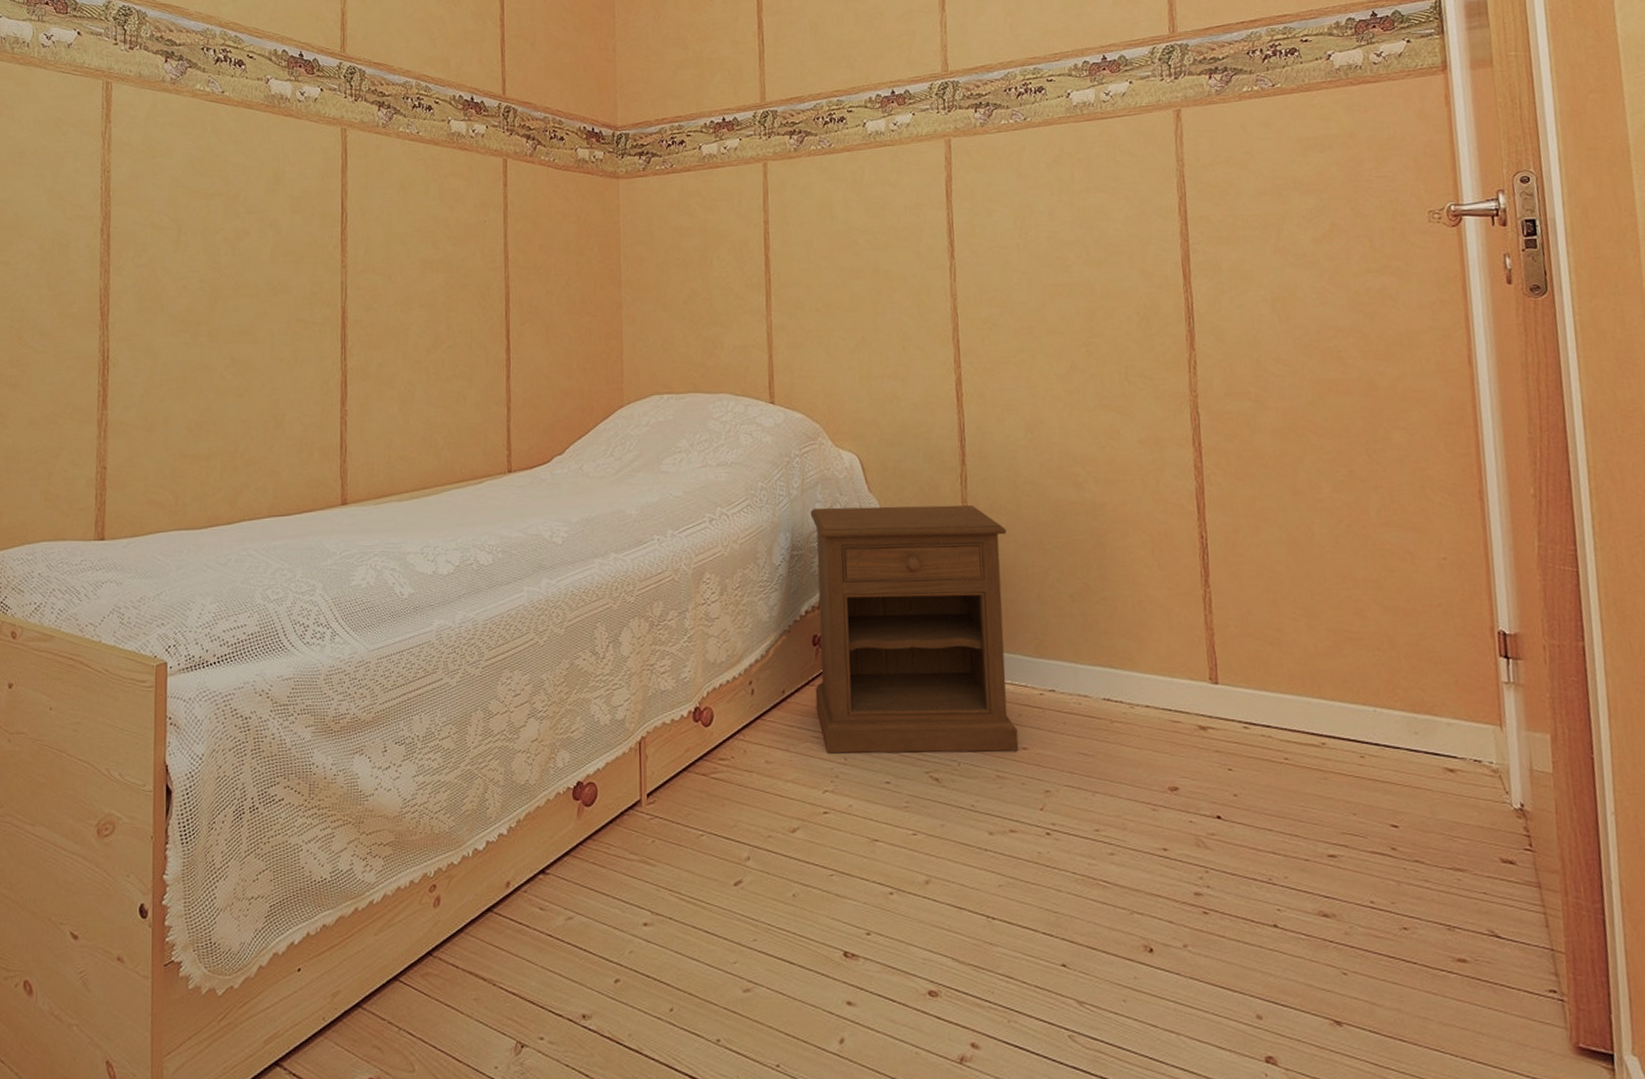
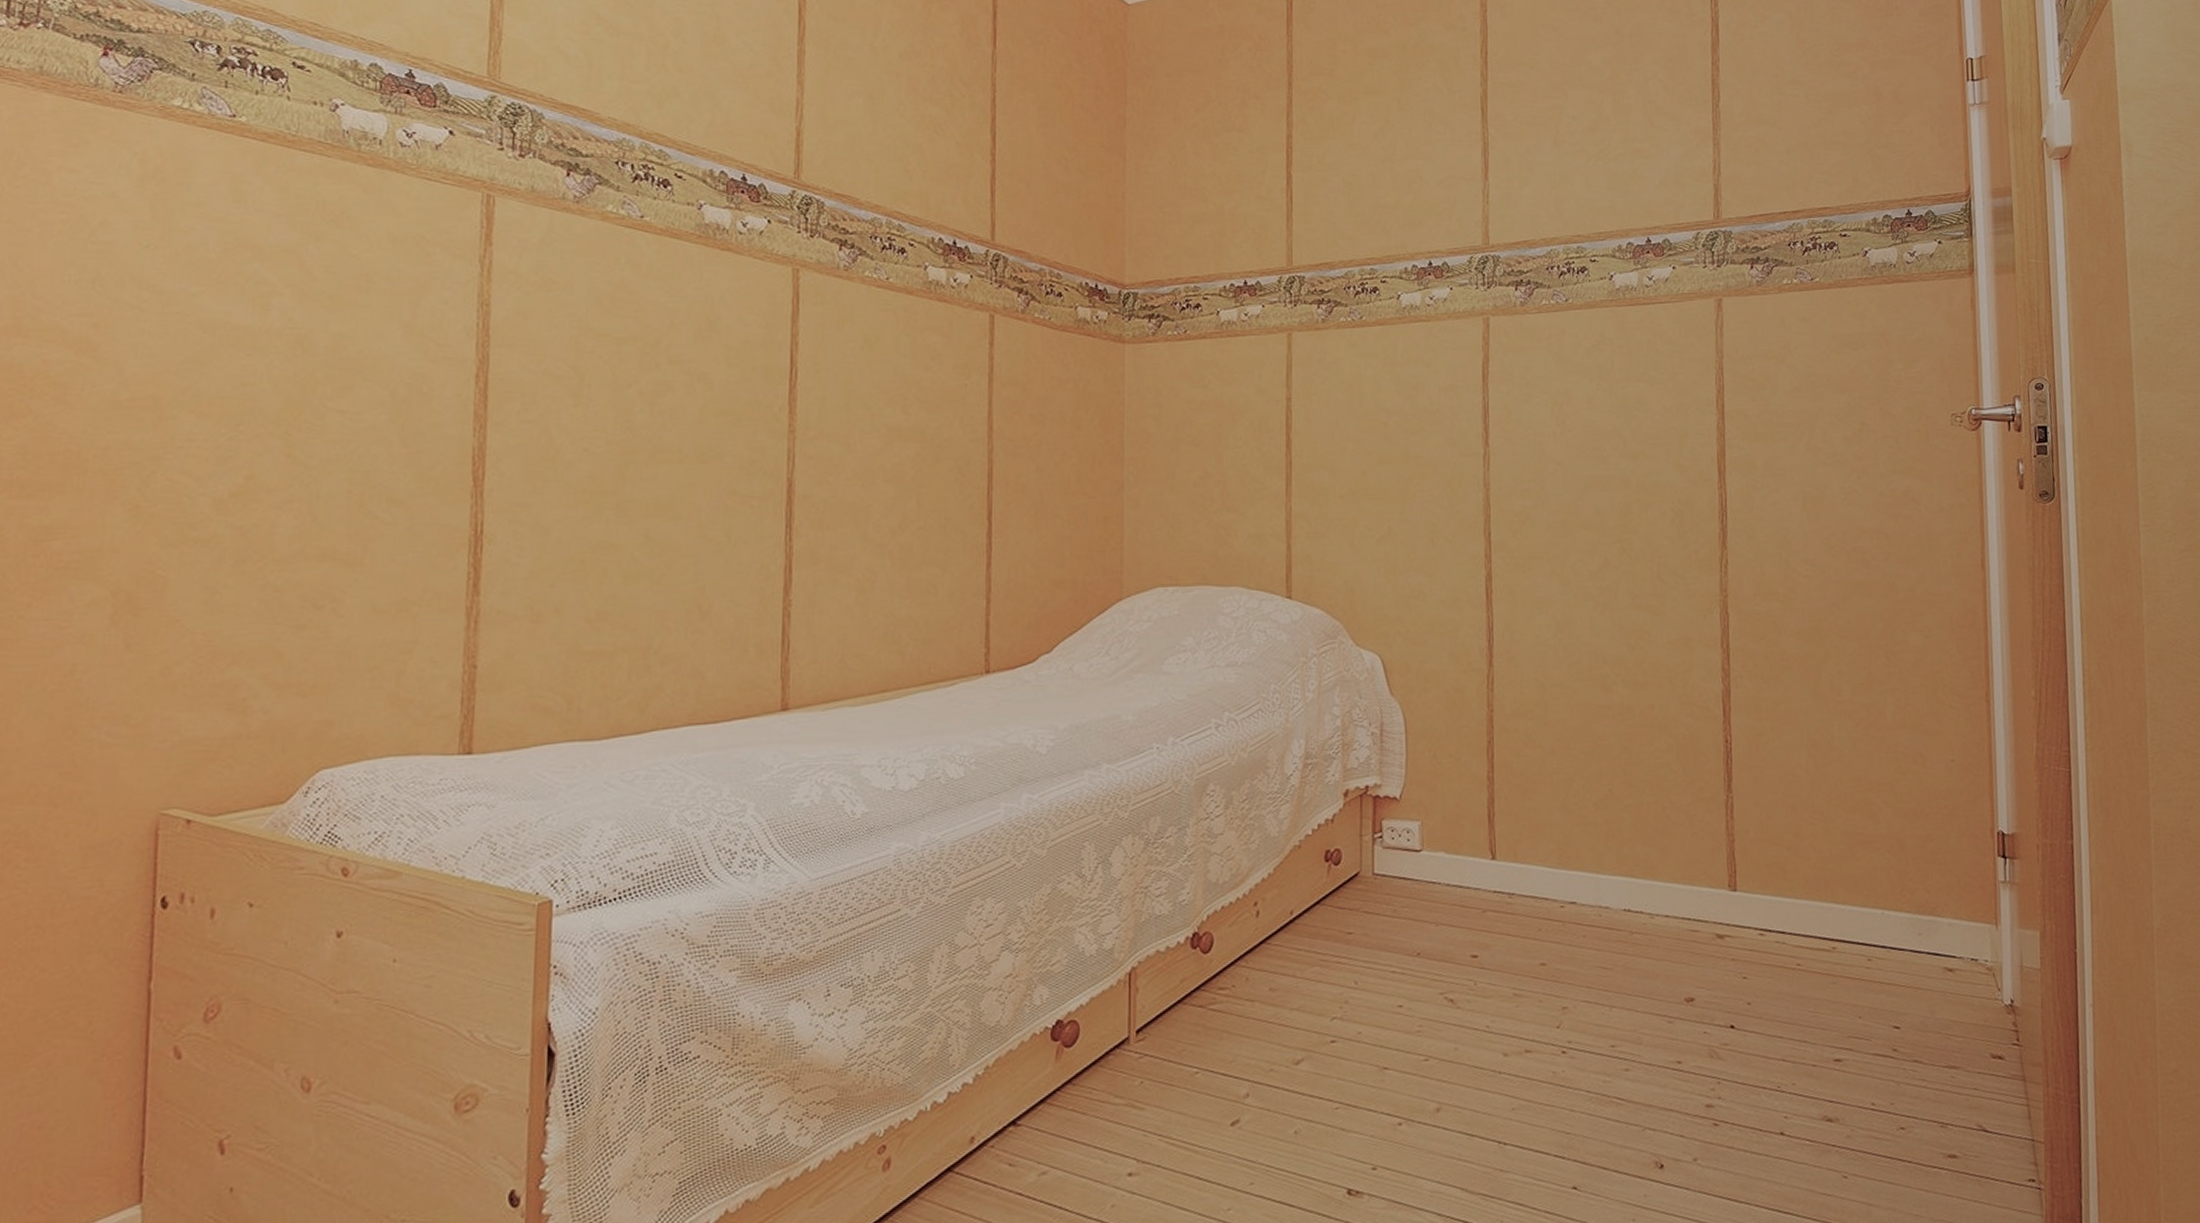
nightstand: present [810,505,1019,754] -> none [1326,709,1538,978]

